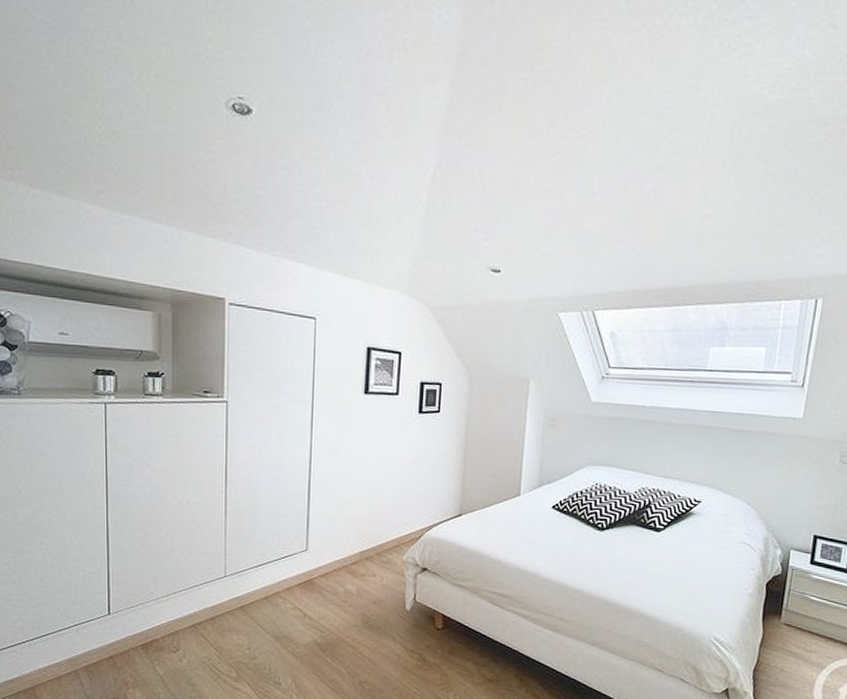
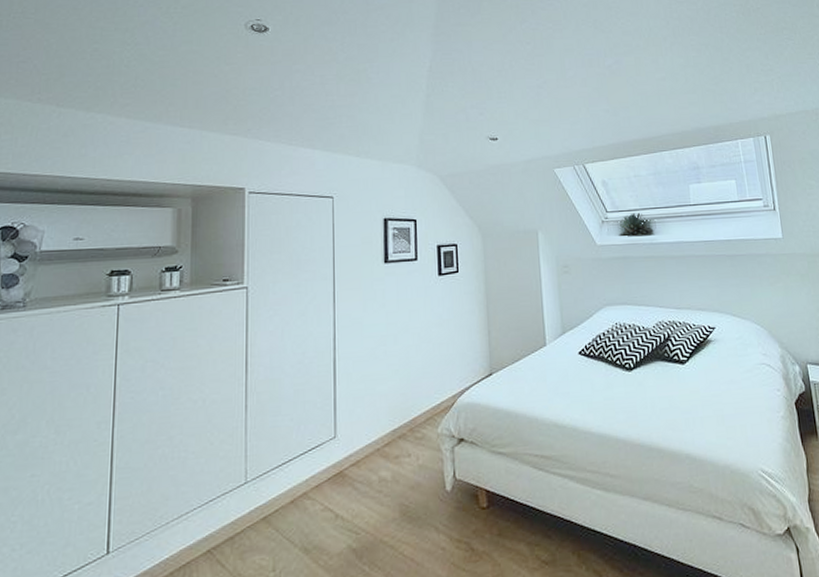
succulent plant: none [617,371,658,399] -> present [618,212,655,237]

